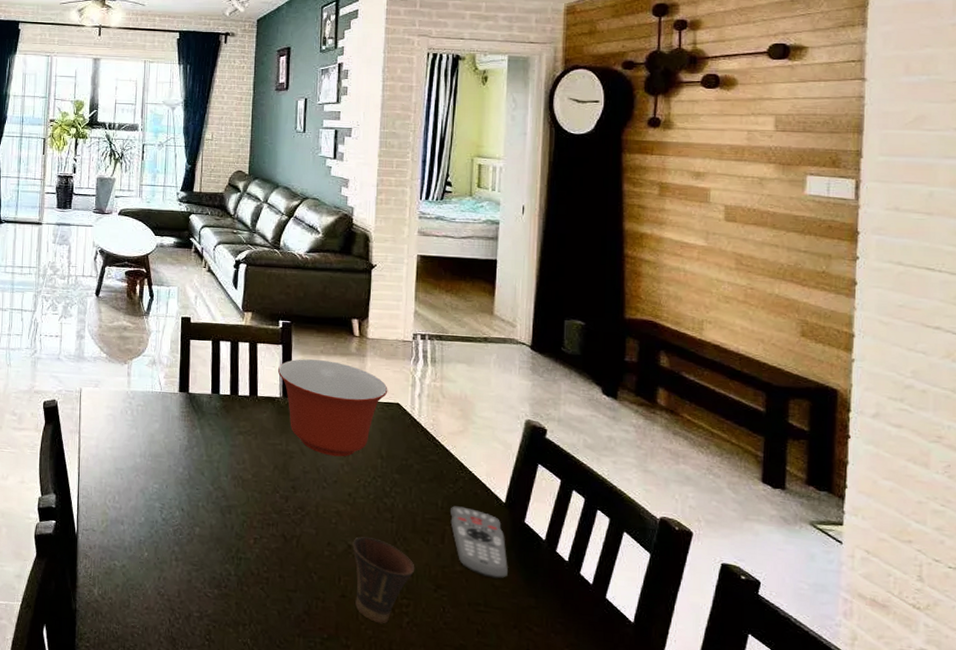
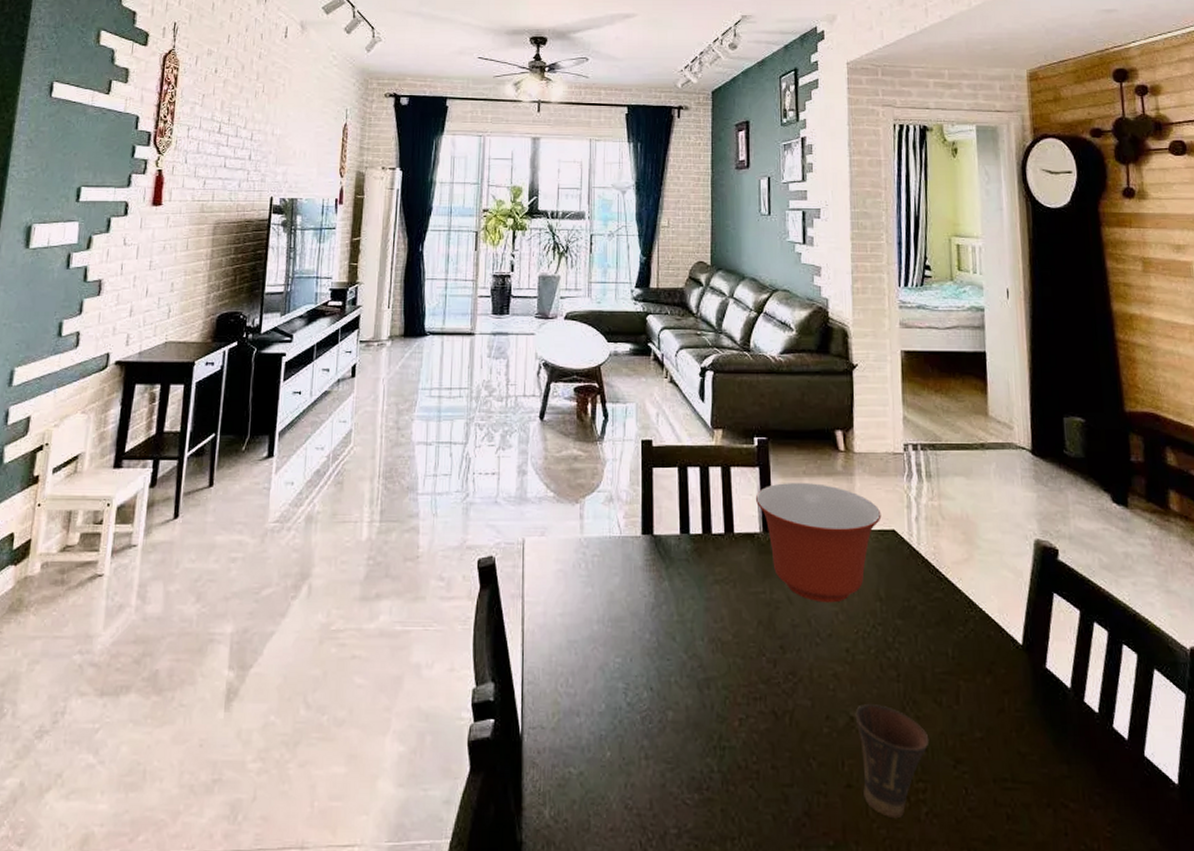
remote control: present [450,506,508,579] -> none [963,654,1034,744]

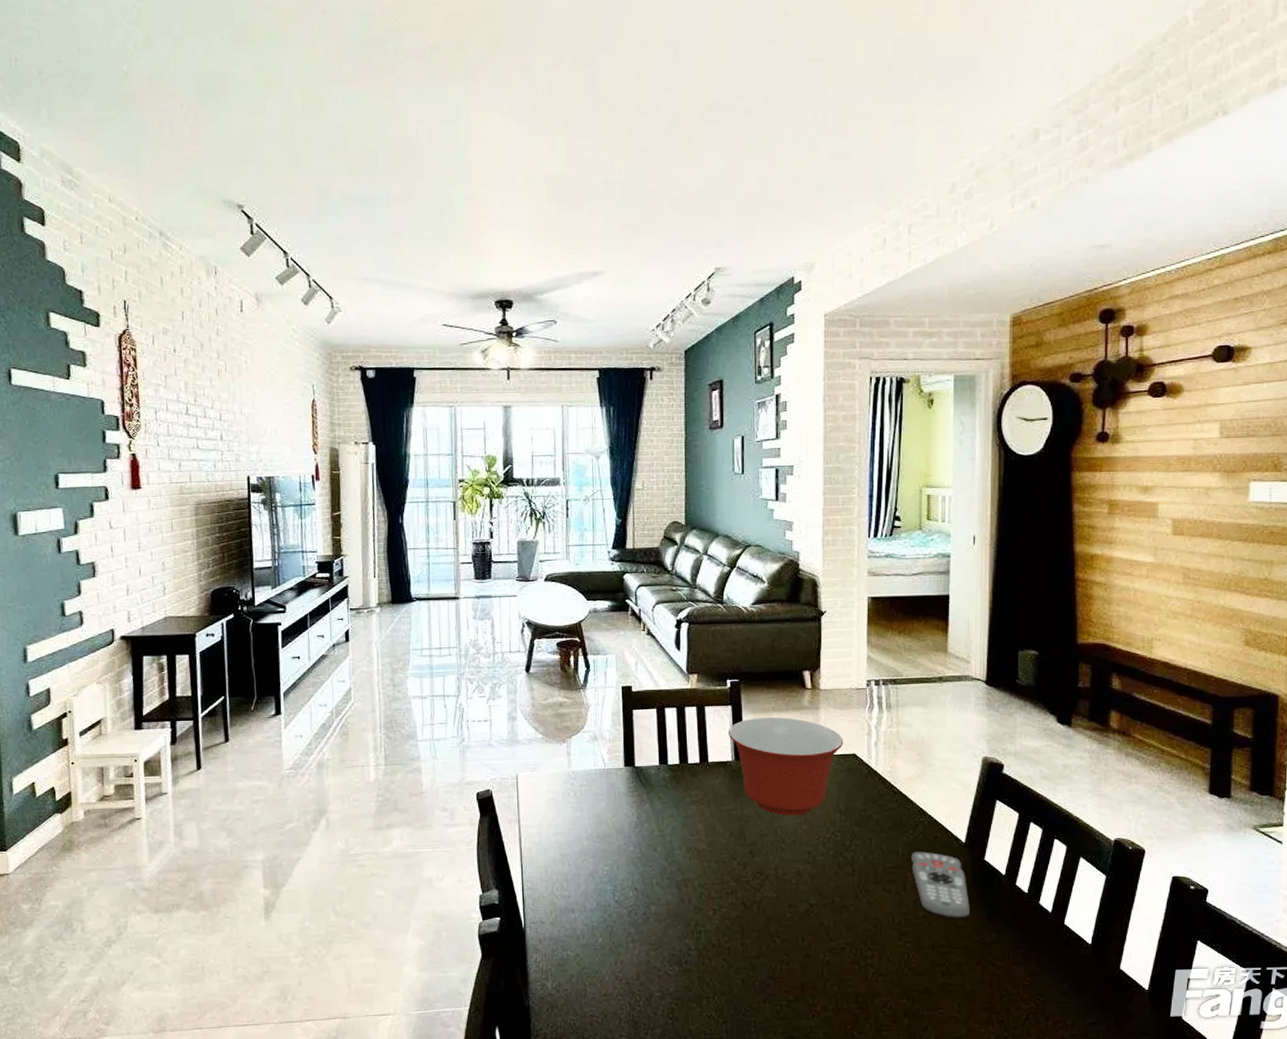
cup: present [855,704,930,819] -> none [814,894,878,979]
remote control: none [963,654,1034,744] -> present [911,851,970,919]

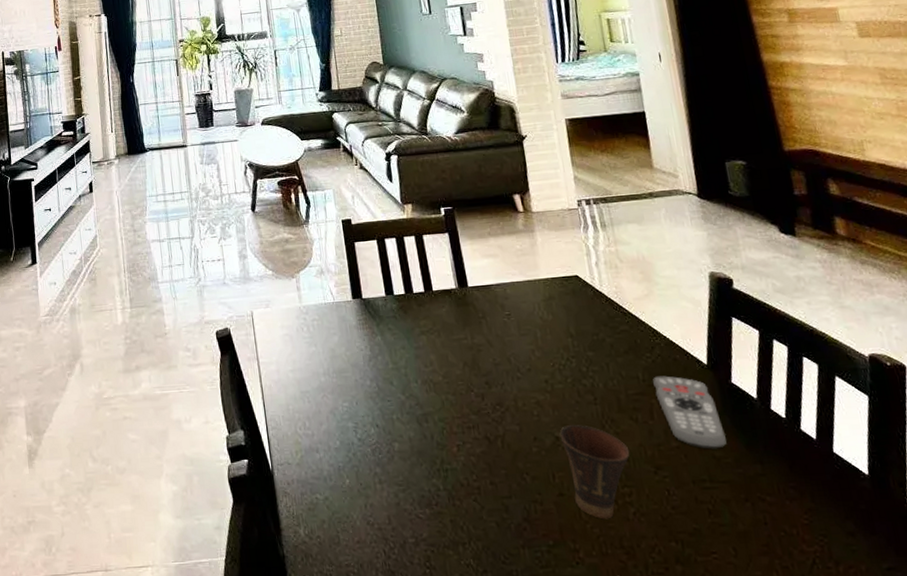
mixing bowl: present [727,716,844,816] -> none [448,242,564,343]
cup: none [814,894,878,979] -> present [559,425,630,520]

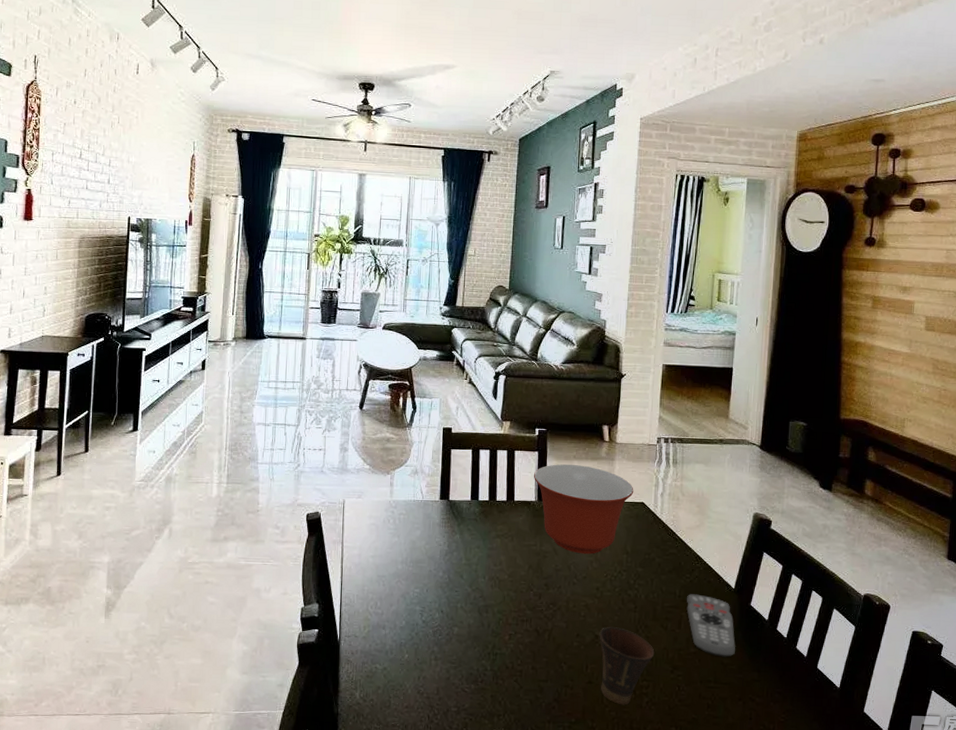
mixing bowl: none [448,242,564,343] -> present [533,464,634,554]

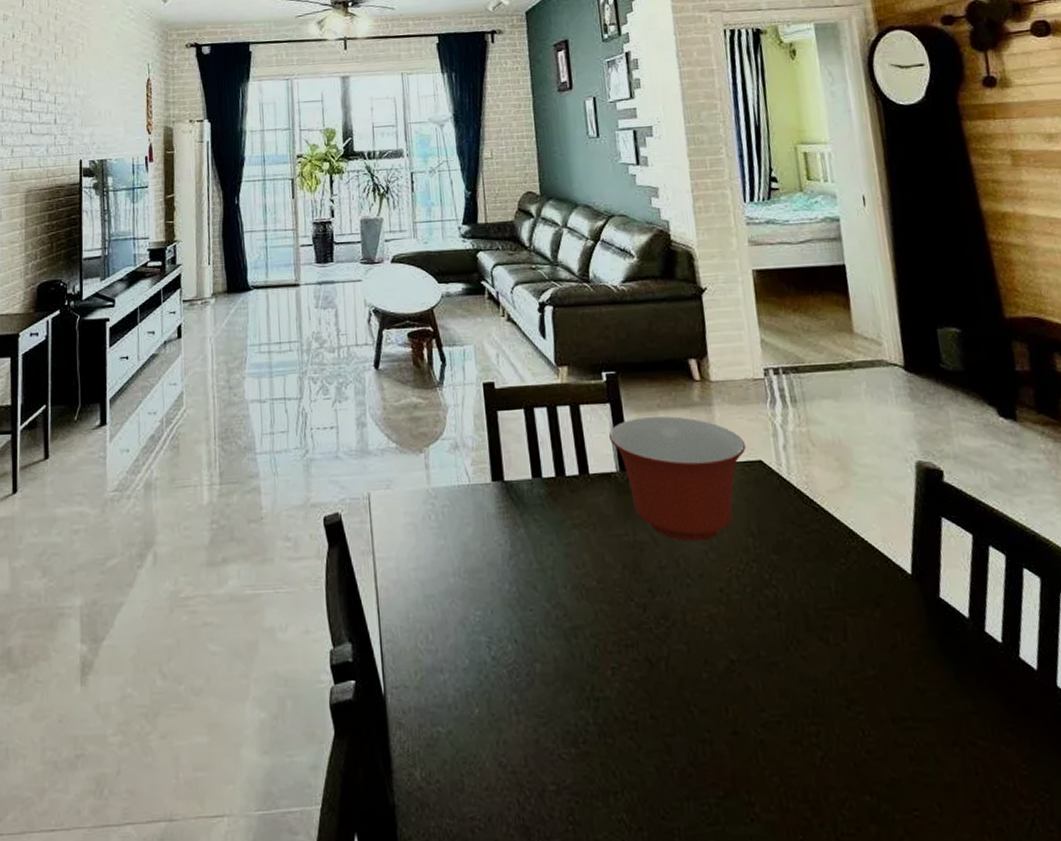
cup: present [599,627,655,705] -> none [735,646,819,765]
remote control: present [686,594,736,657] -> none [847,587,933,680]

